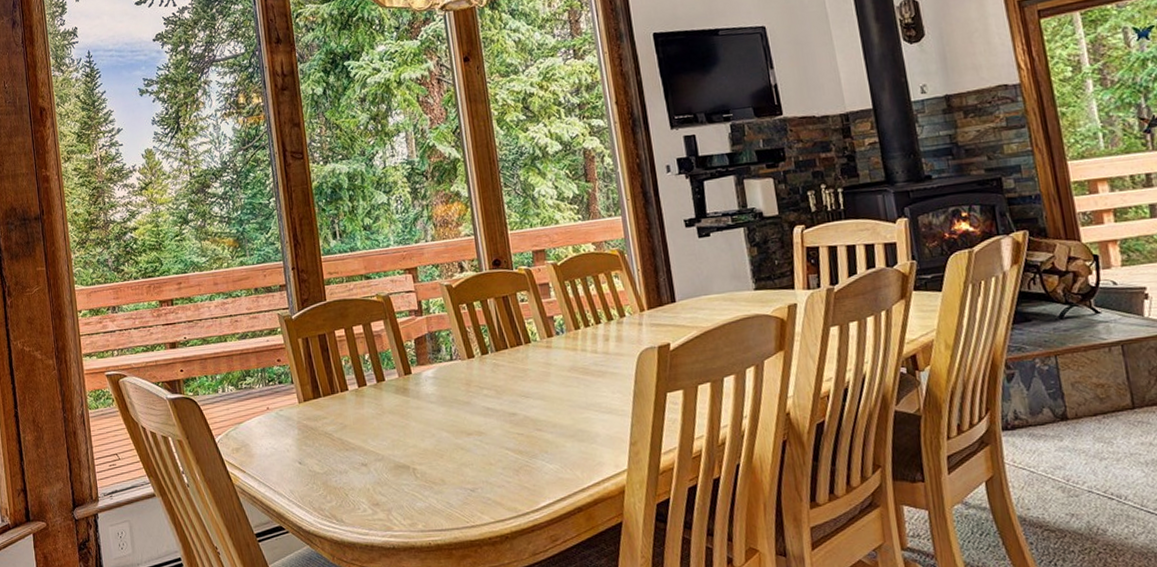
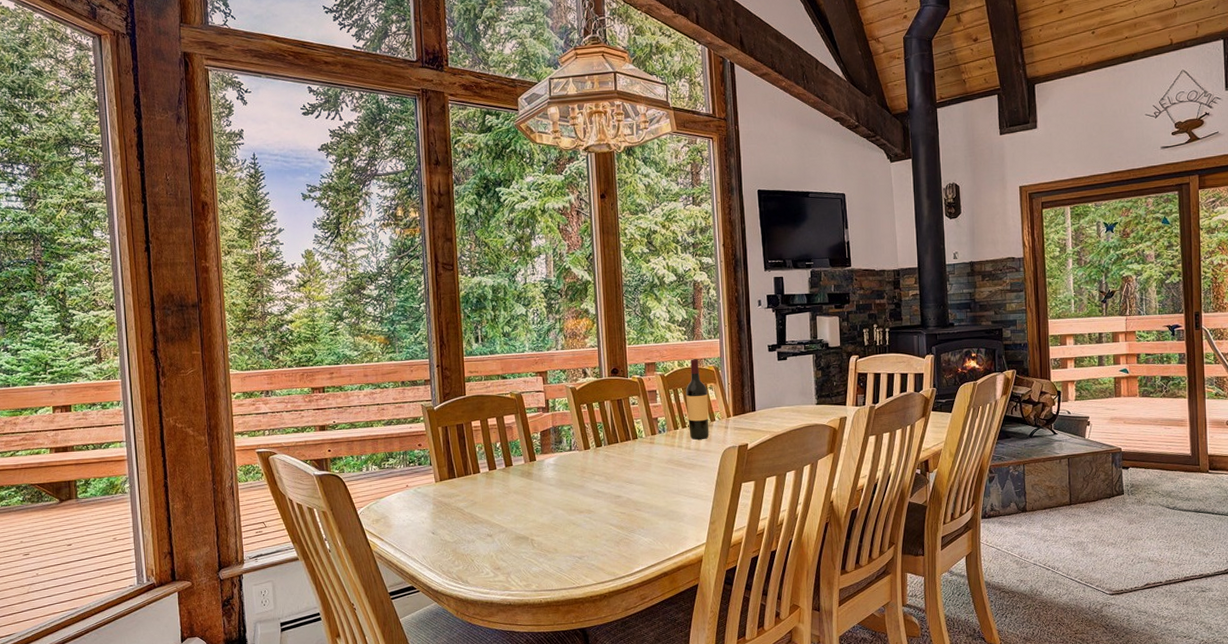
wine bottle: none [584,242,620,341] -> present [685,359,709,440]

